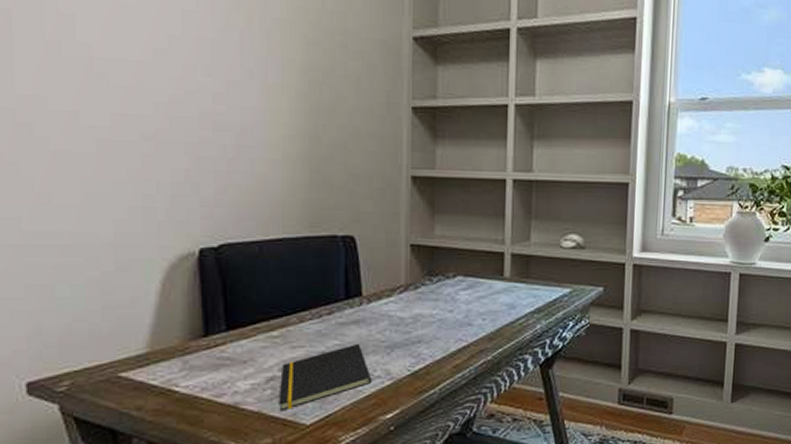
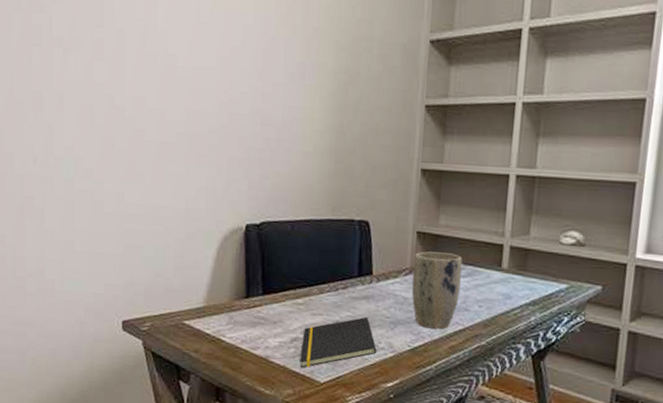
plant pot: none [408,265,462,349] -> present [411,251,462,329]

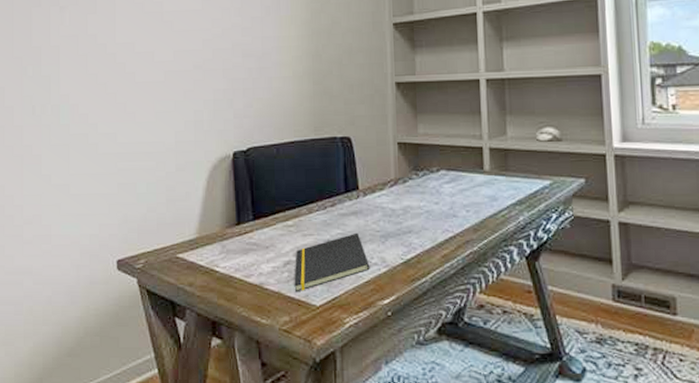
plant pot: present [411,251,462,329] -> none [397,160,446,238]

